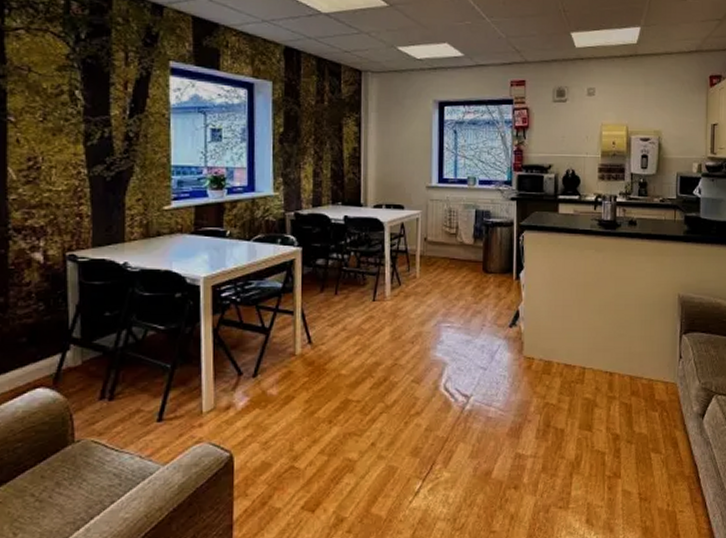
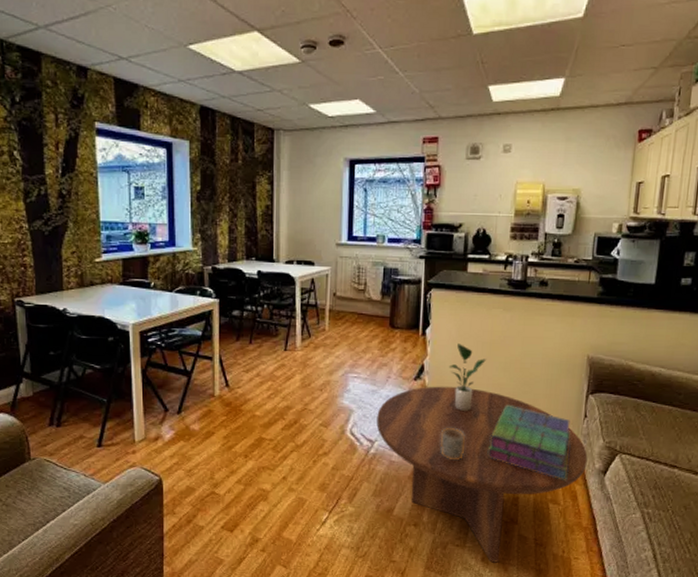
coffee table: none [472,332,685,524] -> present [376,386,588,563]
mug: none [539,377,563,413] -> present [440,428,465,461]
potted plant: none [545,287,581,358] -> present [450,344,486,411]
stack of books: none [586,350,668,427] -> present [487,405,571,480]

